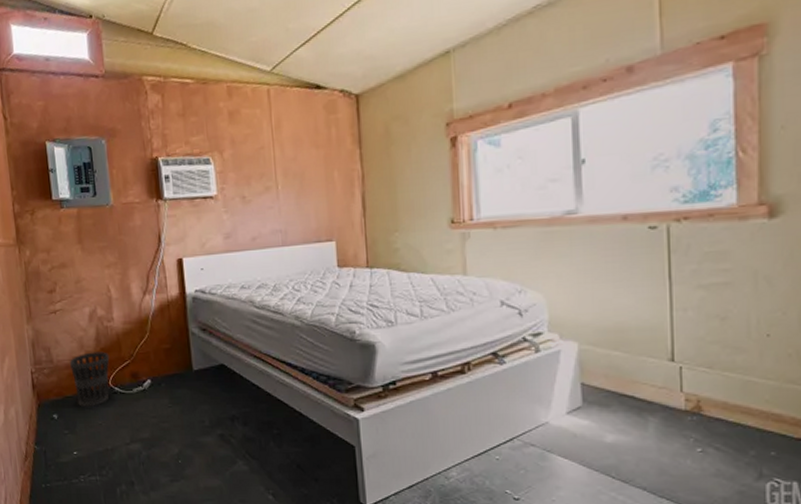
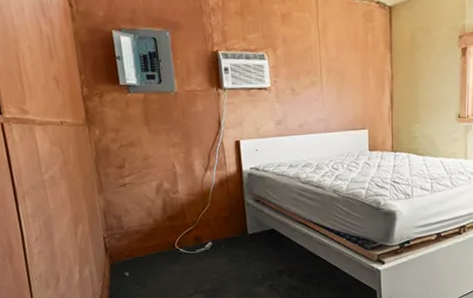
wastebasket: present [70,351,110,407] -> none [139,219,175,266]

